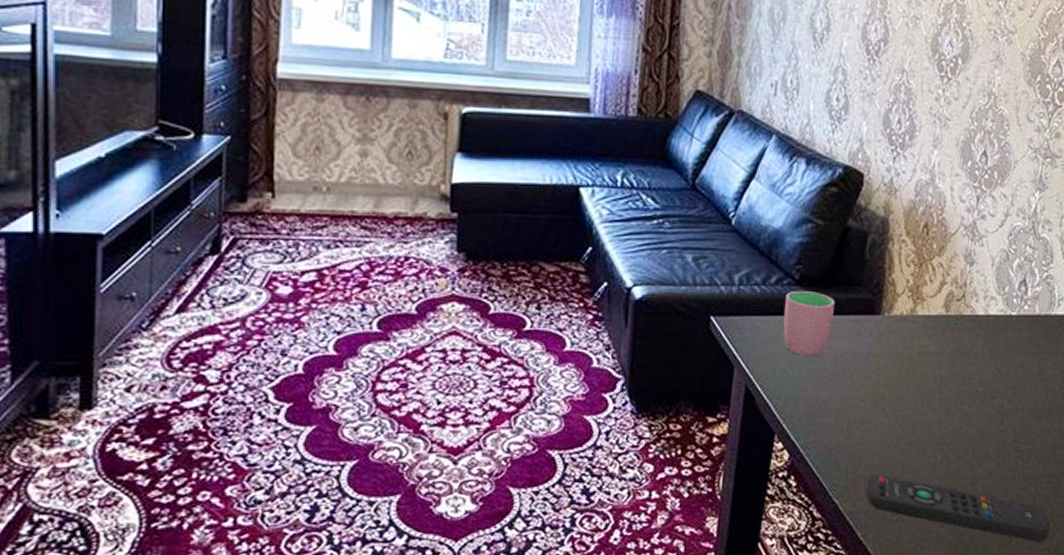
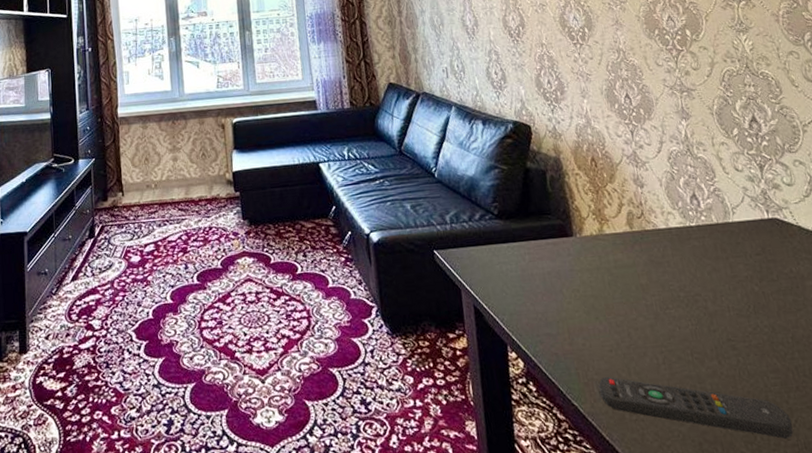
cup: present [783,290,835,357] -> none [490,222,535,277]

